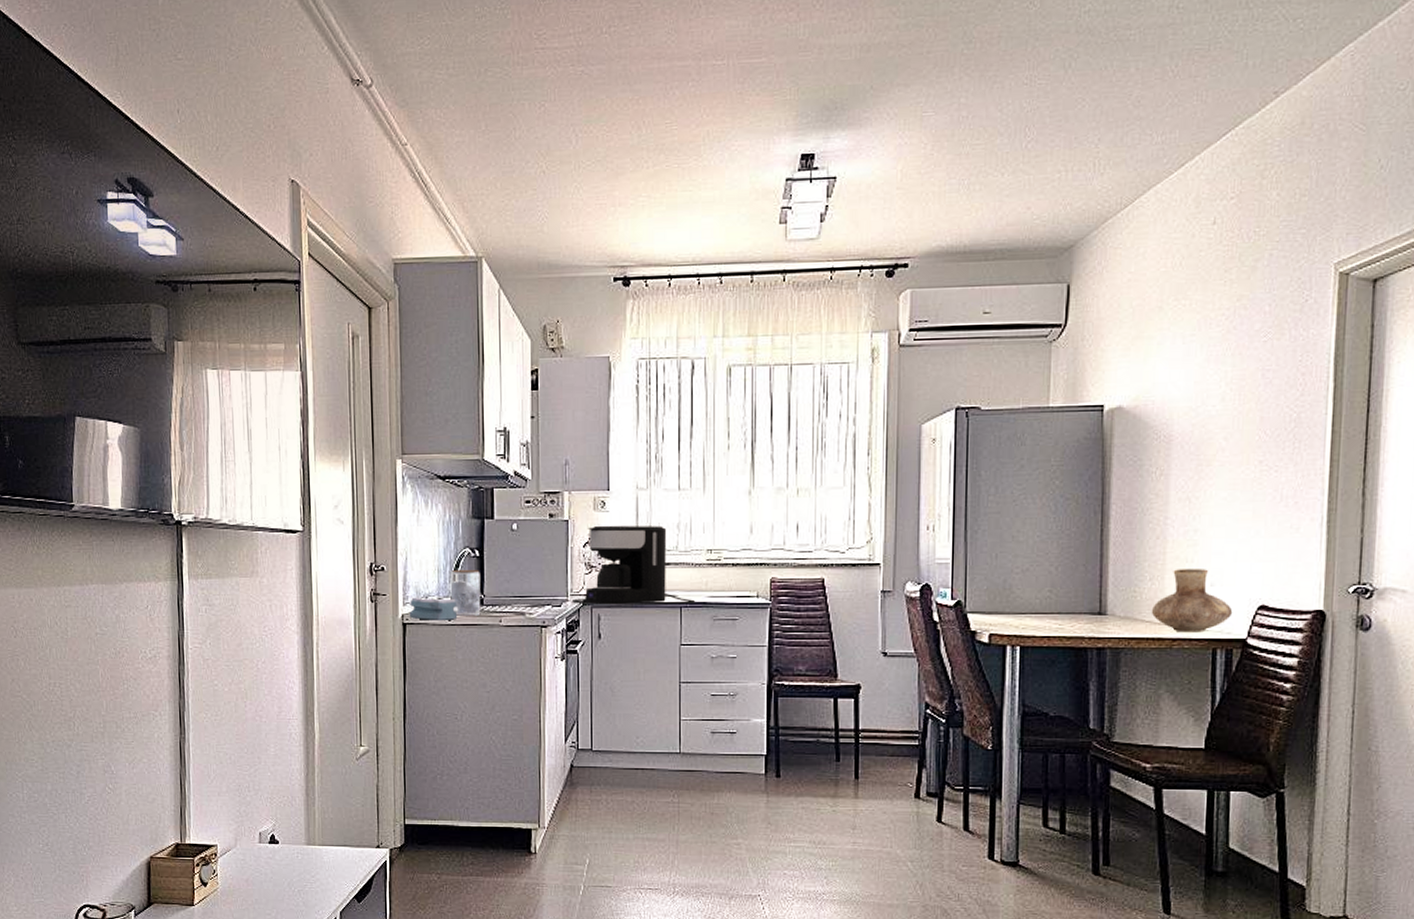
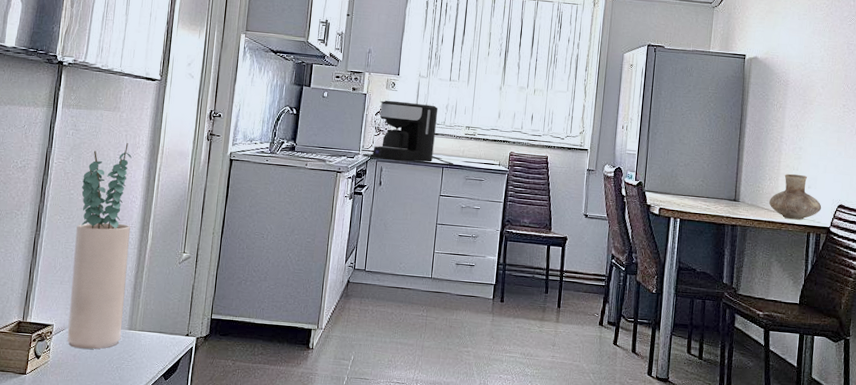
vase: none [226,615,299,872] -> present [66,143,132,349]
sponge: present [409,597,458,621] -> none [236,140,275,161]
jar: present [450,570,481,616] -> none [270,122,295,159]

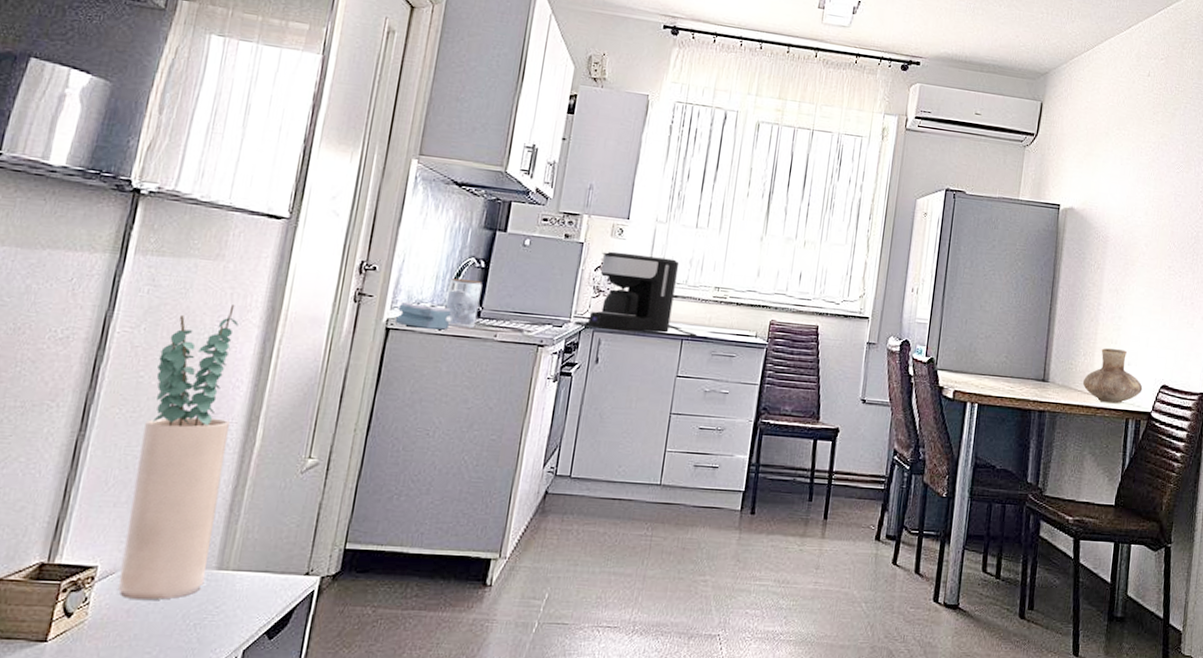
sponge: none [236,140,275,161] -> present [394,301,452,330]
jar: none [270,122,295,159] -> present [445,278,483,328]

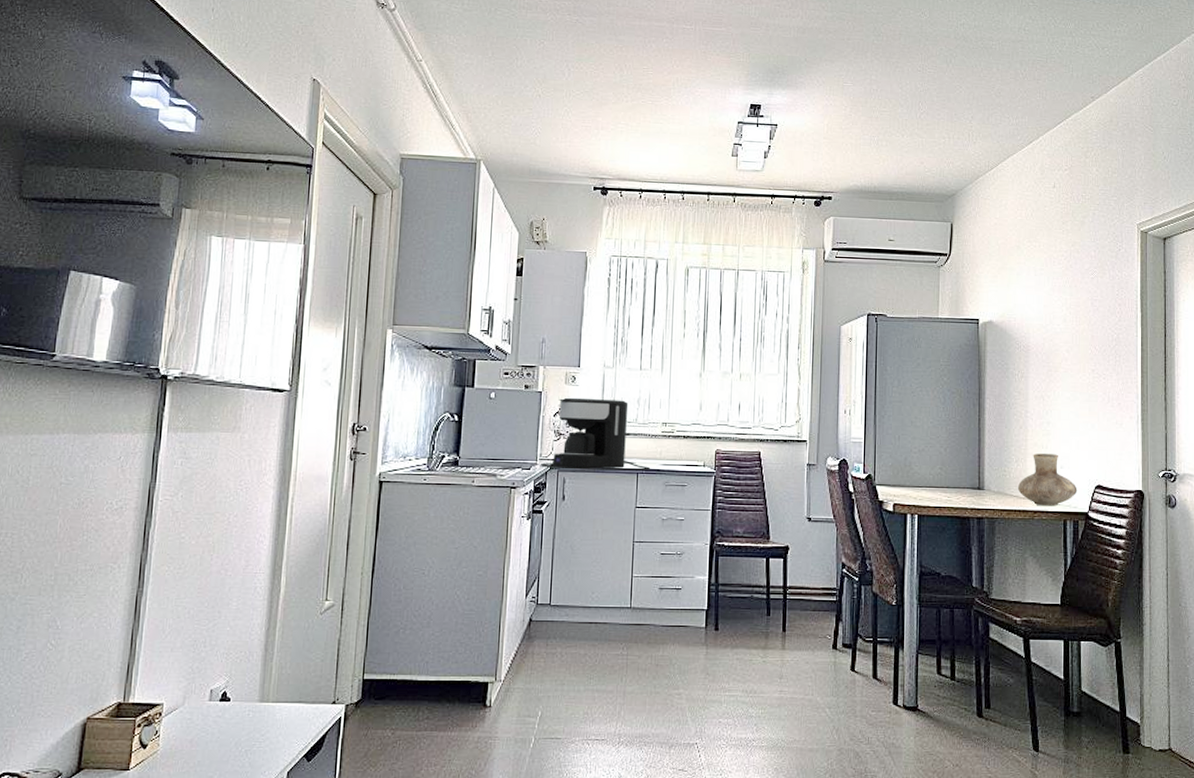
vase: present [117,305,239,601] -> none [180,470,258,732]
sponge: present [394,301,452,330] -> none [386,456,434,480]
jar: present [445,278,483,328] -> none [427,433,458,476]

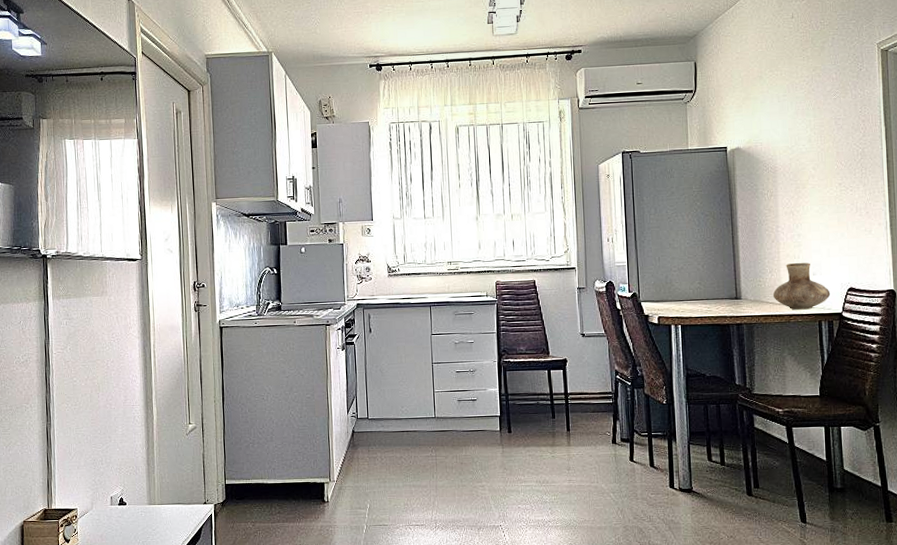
coffee maker: present [540,397,651,471] -> none [348,245,441,307]

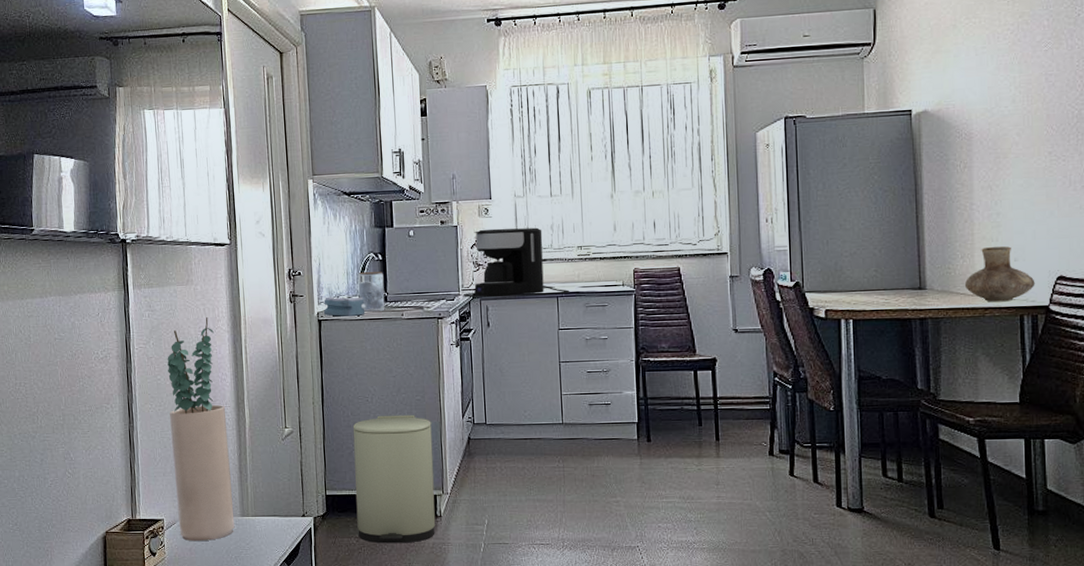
vase: none [82,325,143,529] -> present [167,317,235,542]
sponge: none [224,306,262,324] -> present [323,297,365,317]
pedal bin: none [250,410,324,527] -> present [352,414,436,544]
jar: none [255,284,280,320] -> present [357,272,385,312]
coffee maker: none [348,245,441,307] -> present [462,227,570,298]

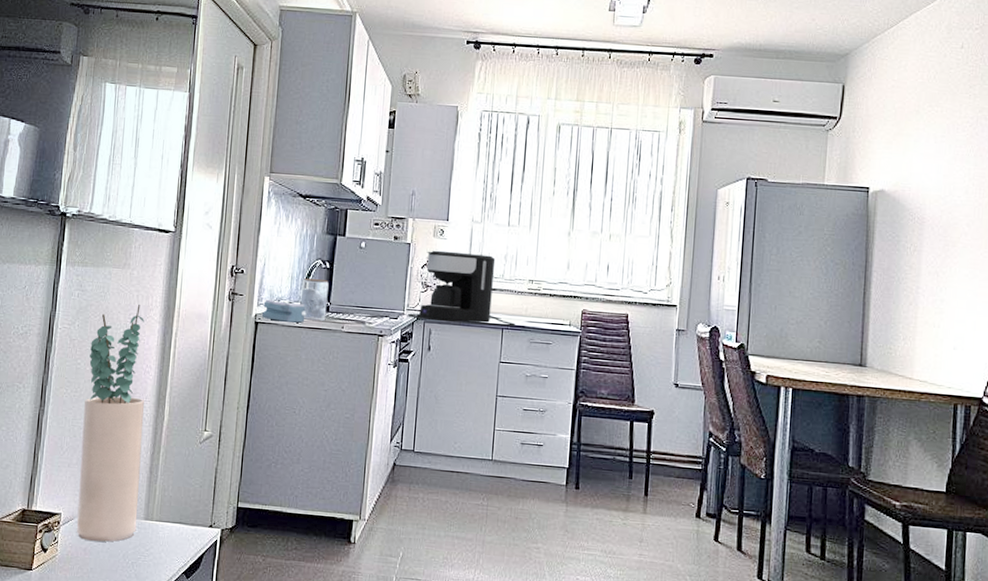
pedal bin: present [352,414,436,544] -> none [265,429,358,568]
vase: present [964,246,1034,302] -> none [903,332,970,389]

